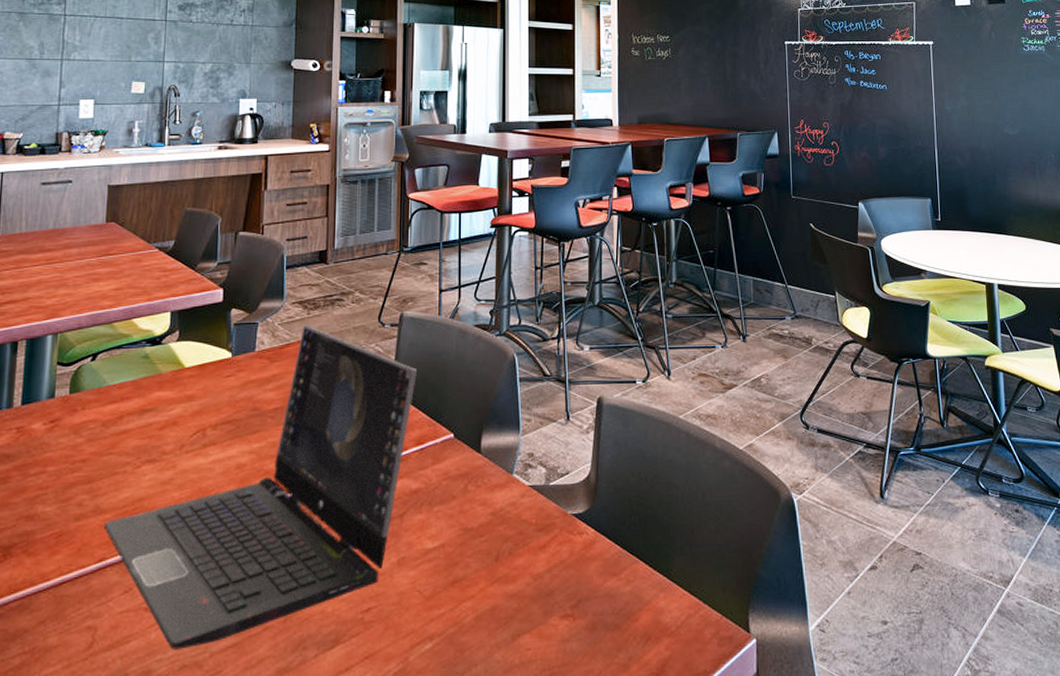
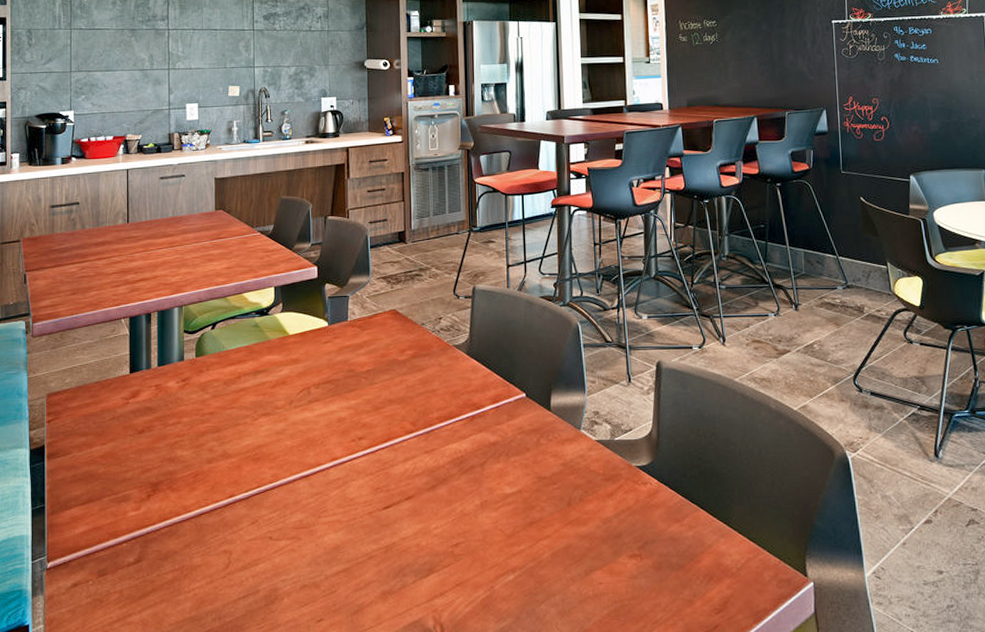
laptop computer: present [103,324,417,650] -> none [231,297,490,572]

